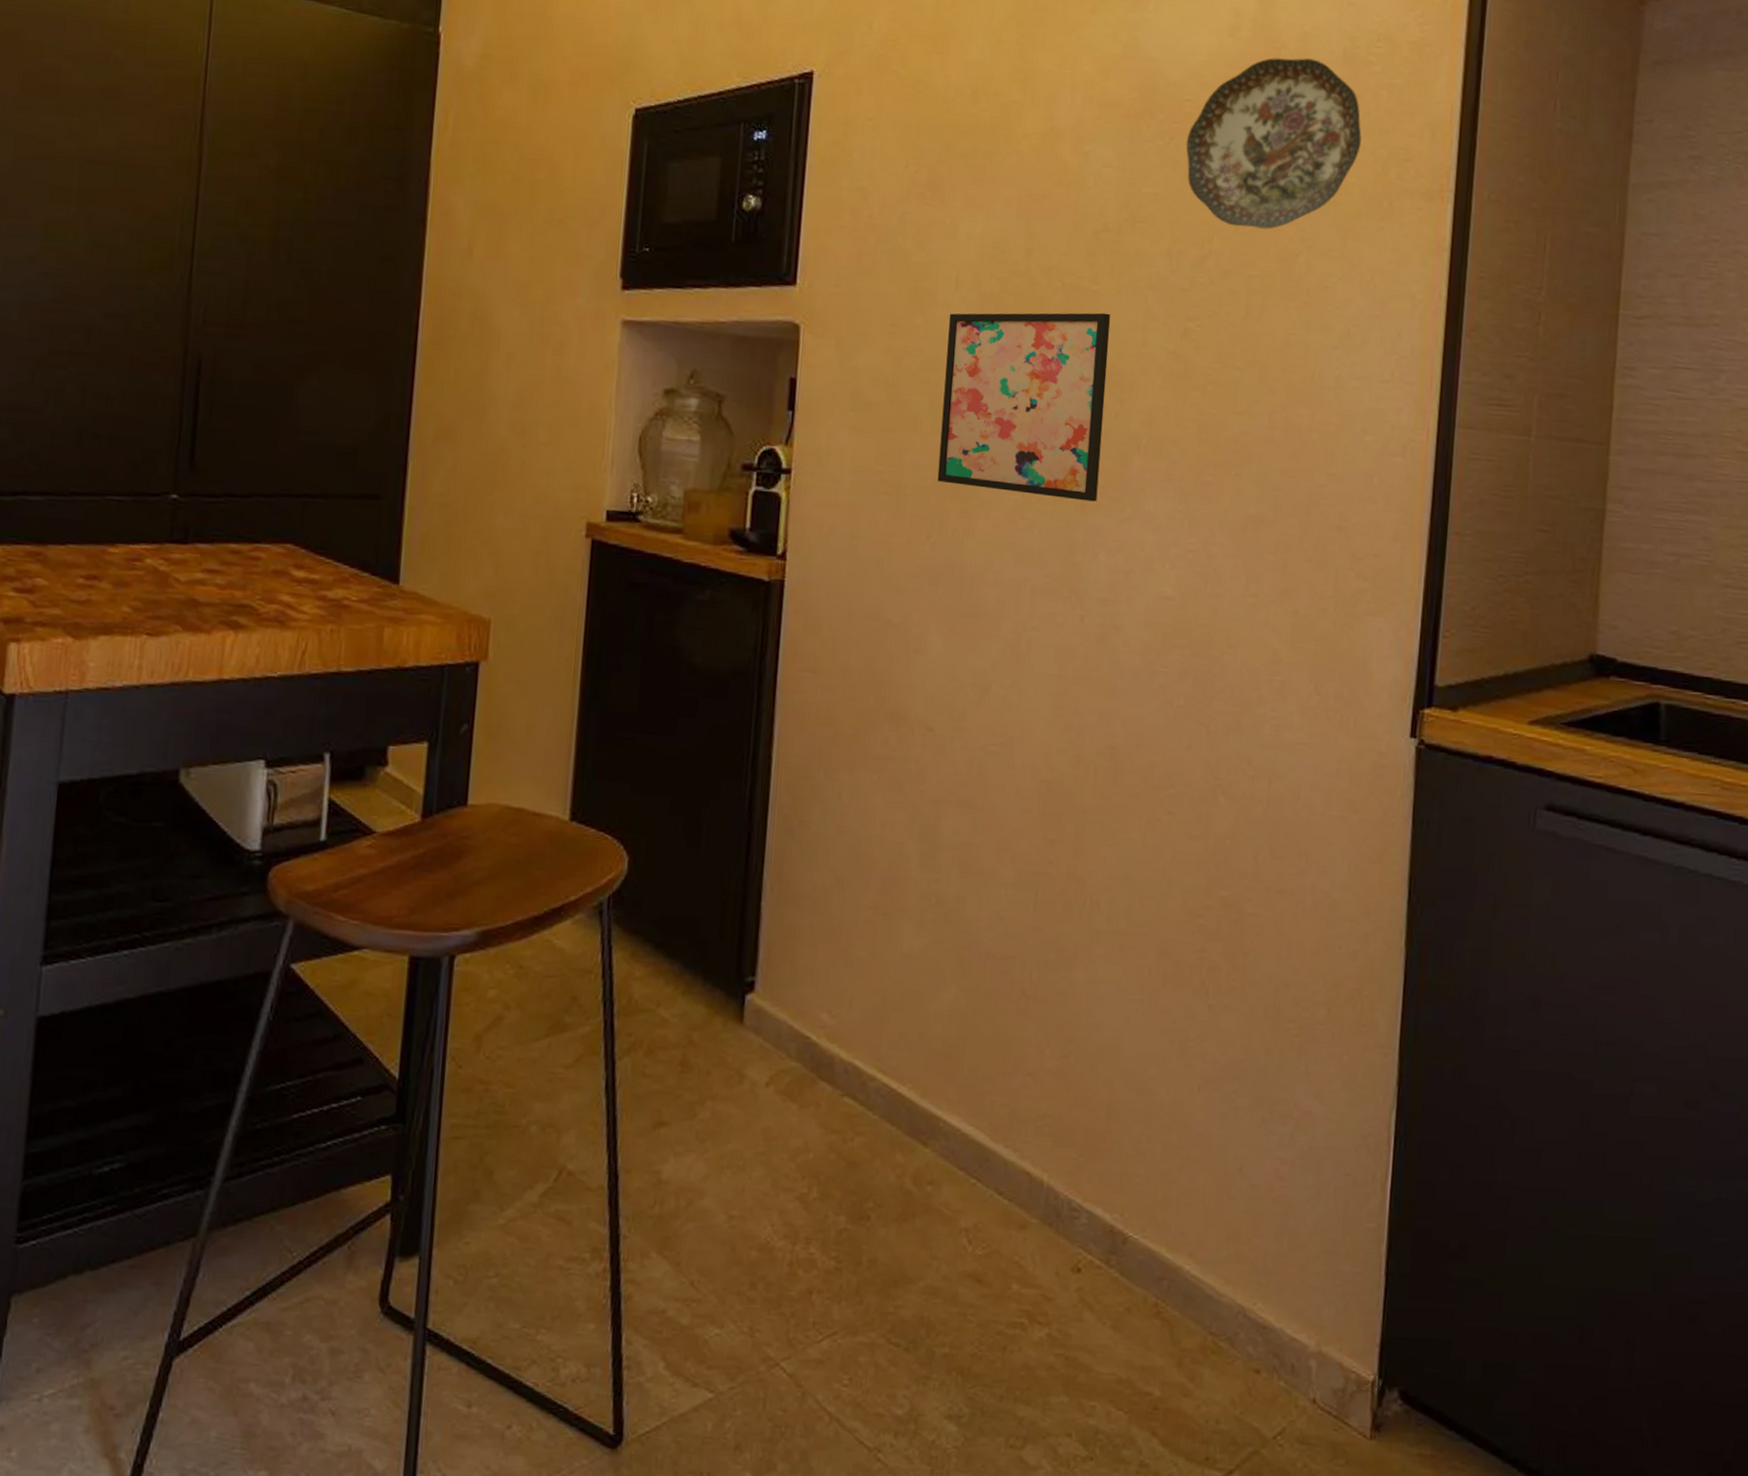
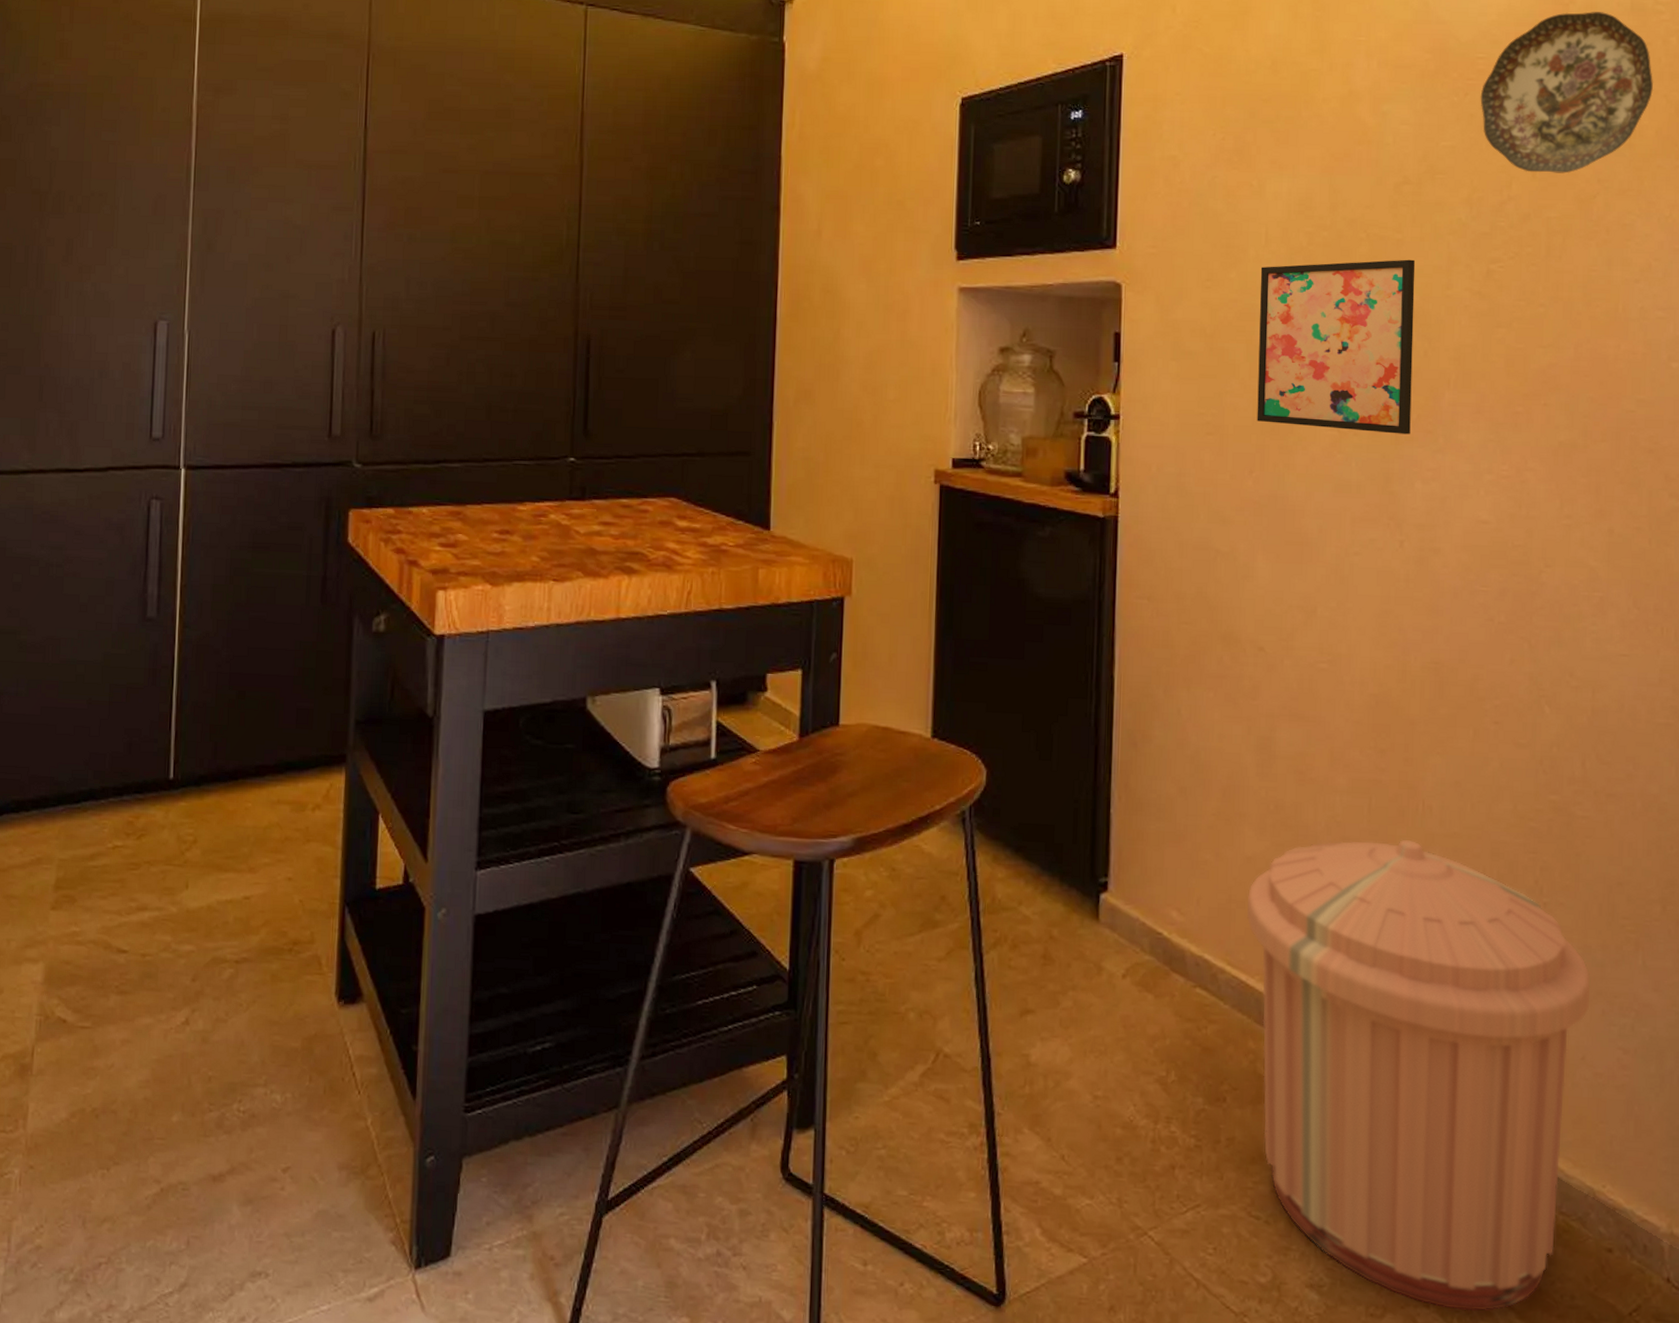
trash can: none [900,936,1252,1440] -> present [1246,839,1590,1312]

